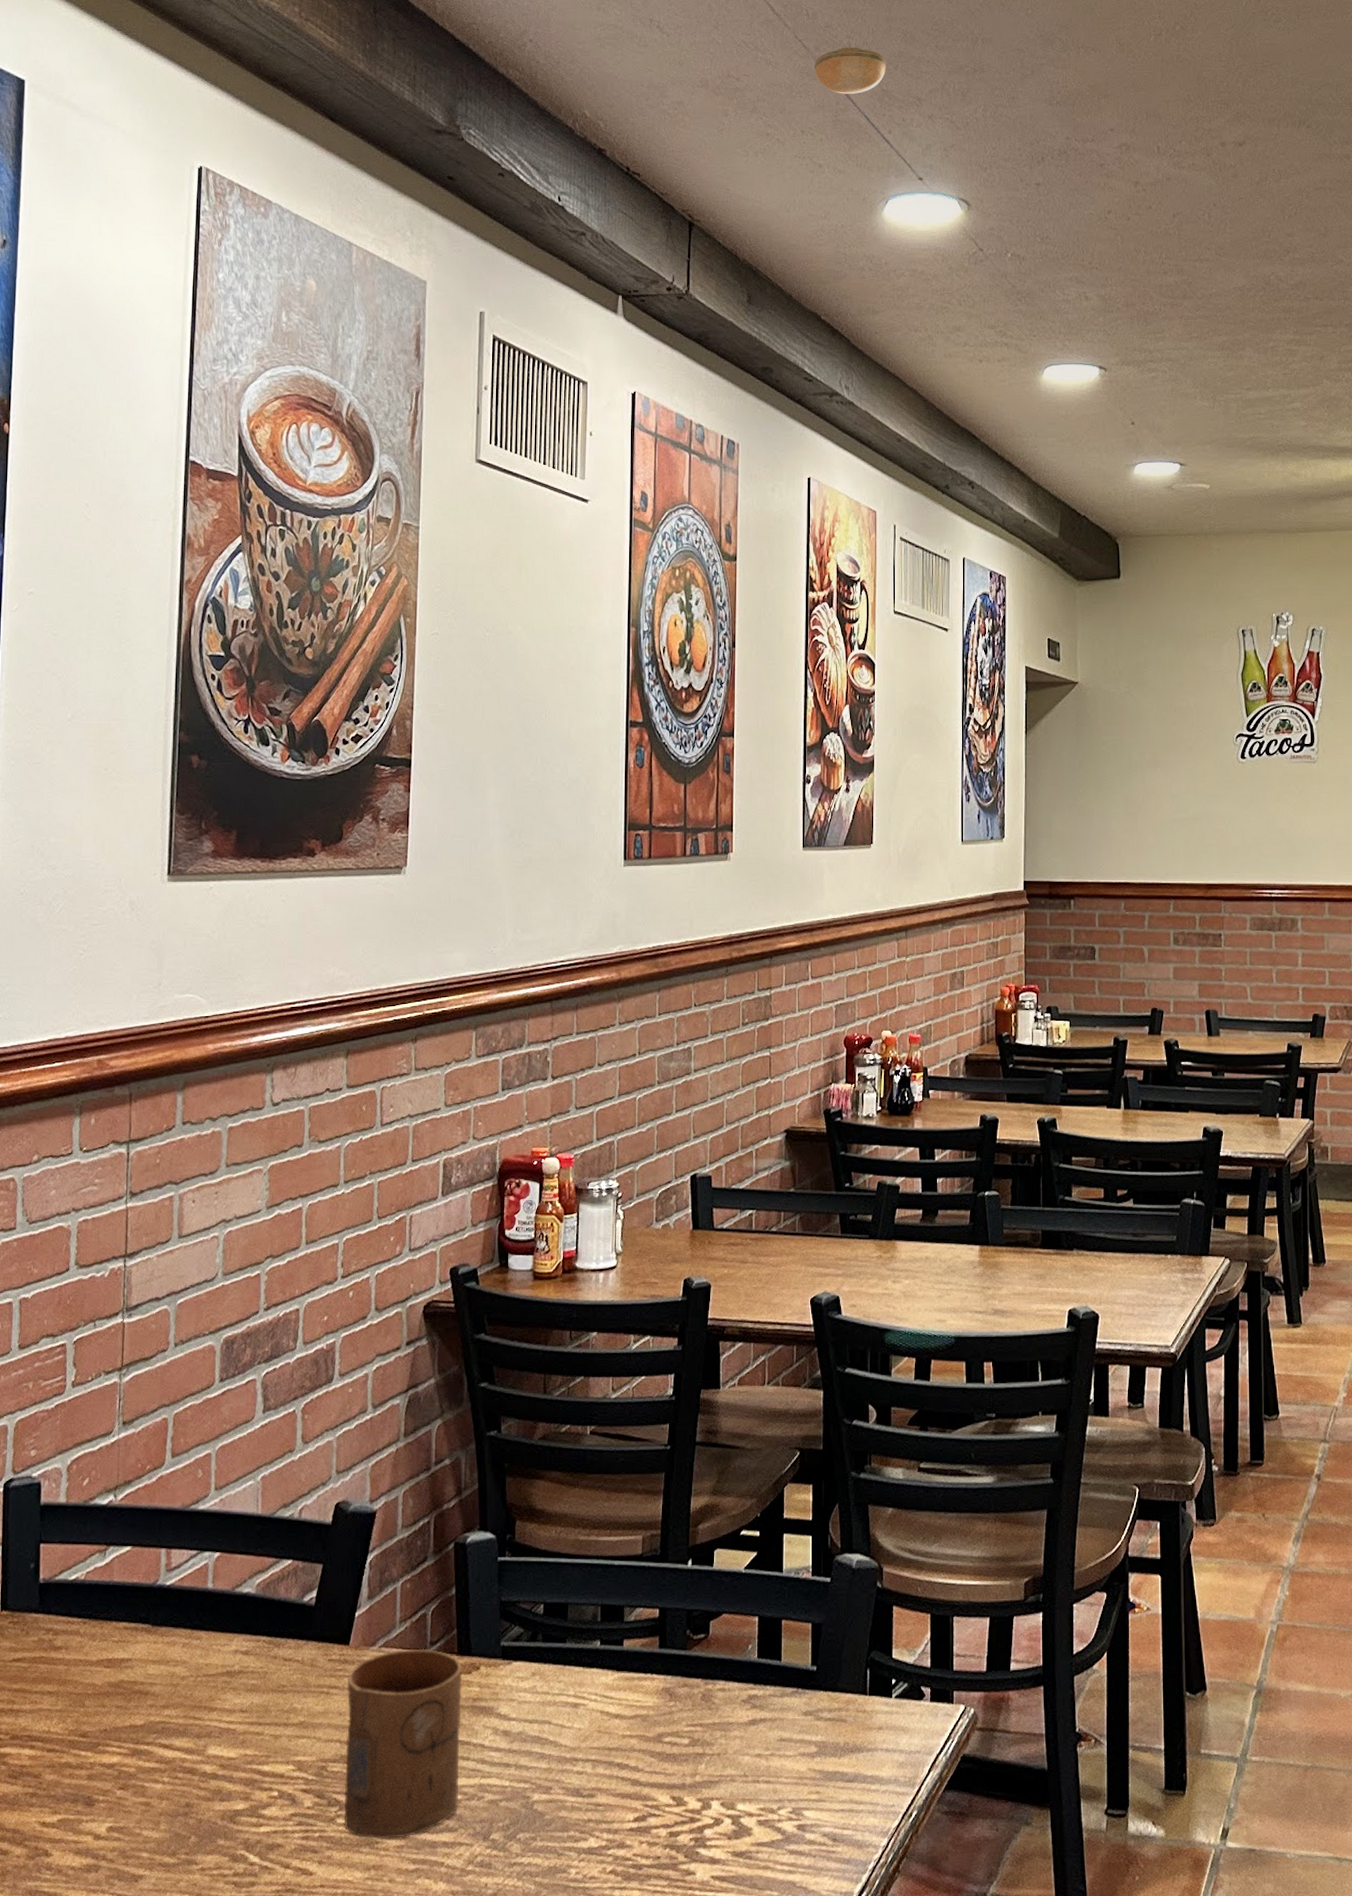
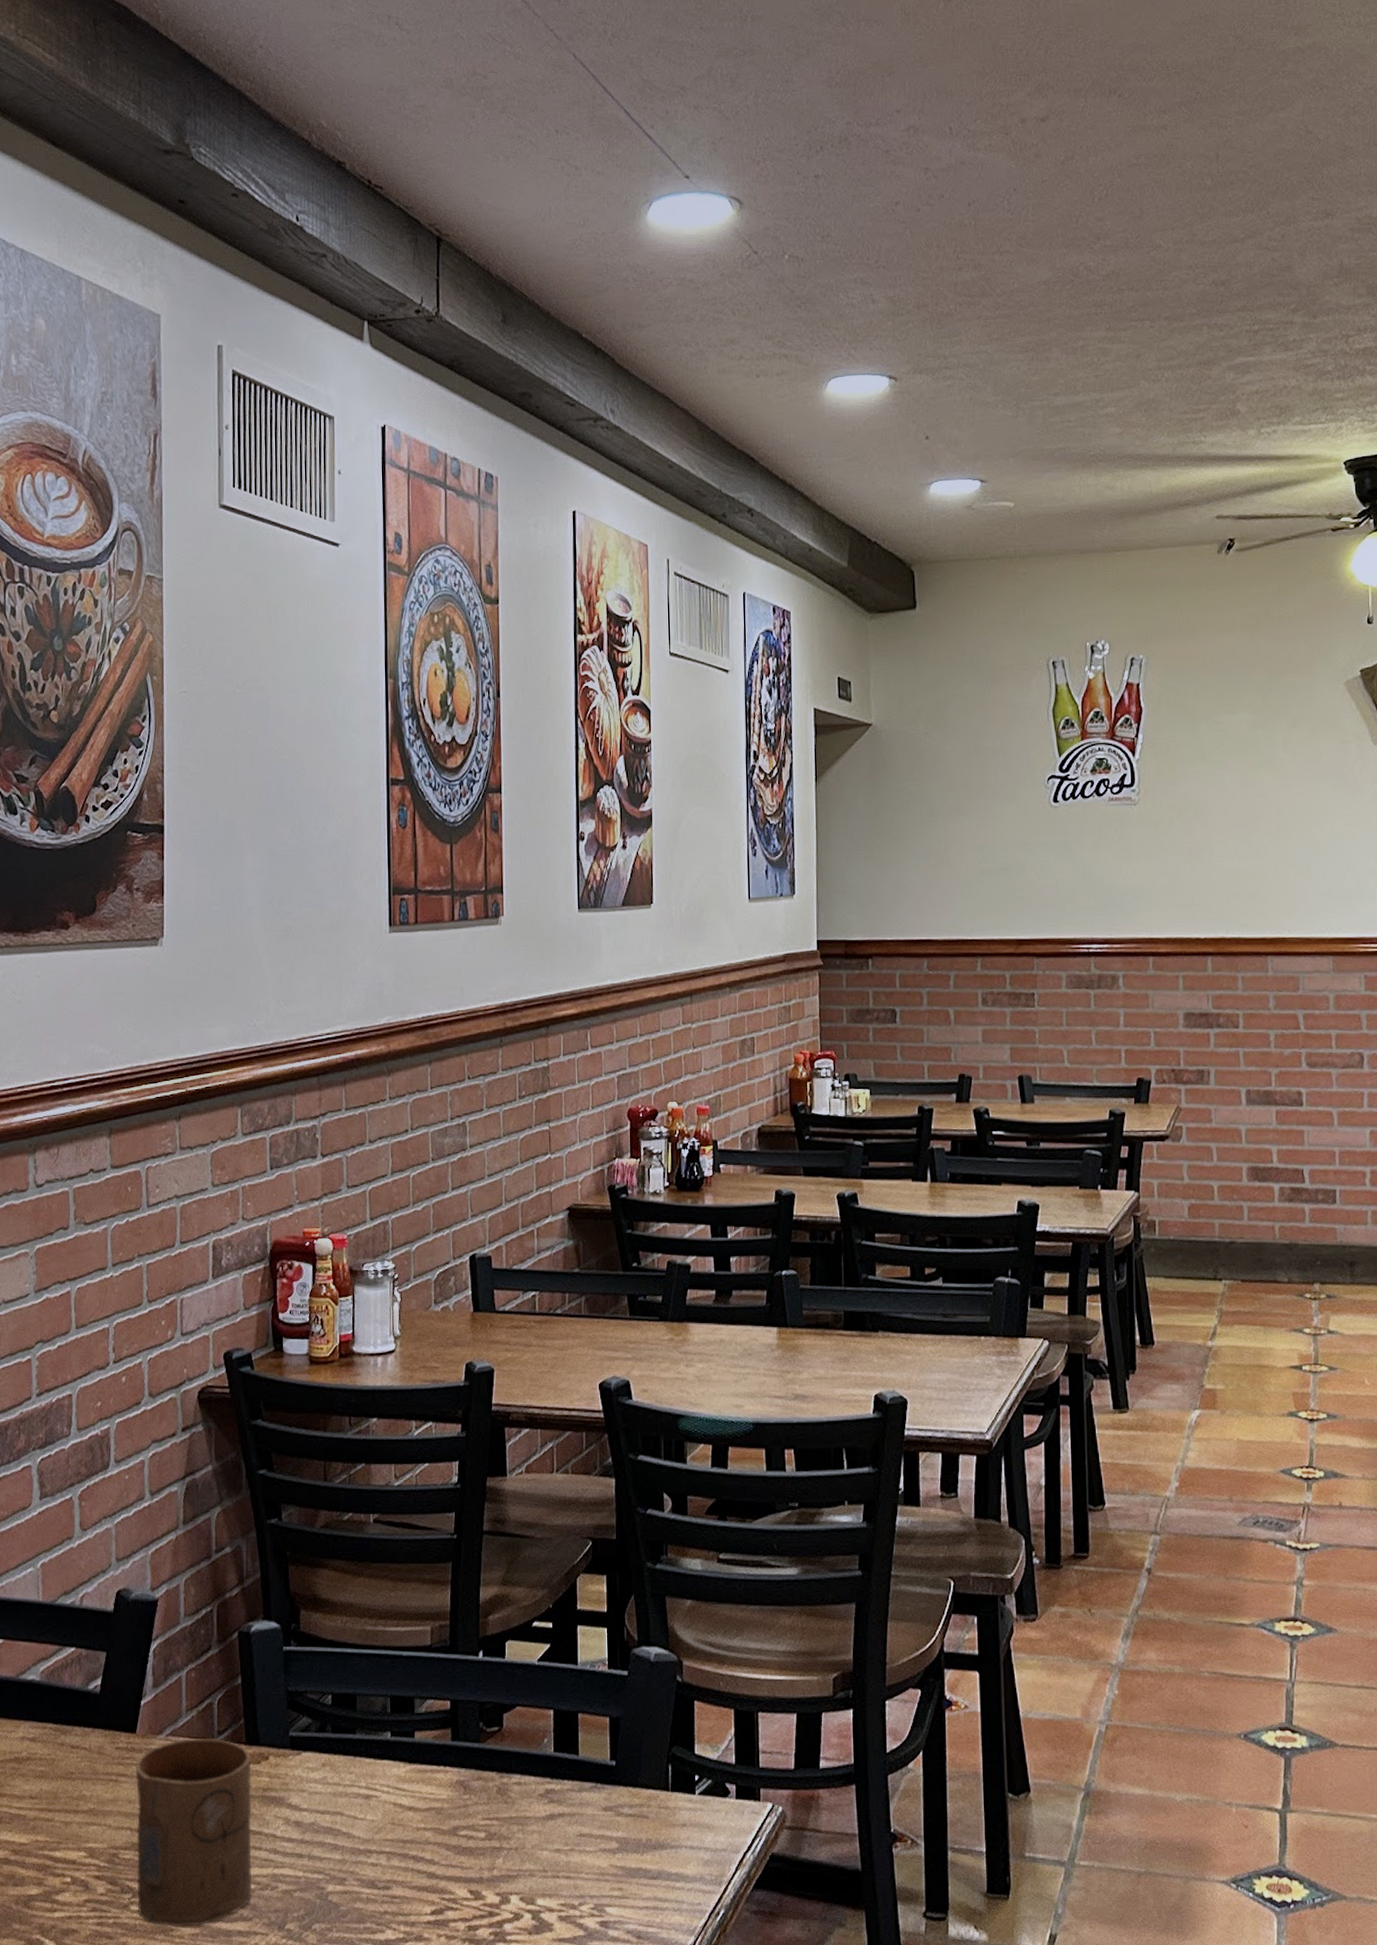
smoke detector: present [814,47,887,94] -> none [568,34,647,87]

